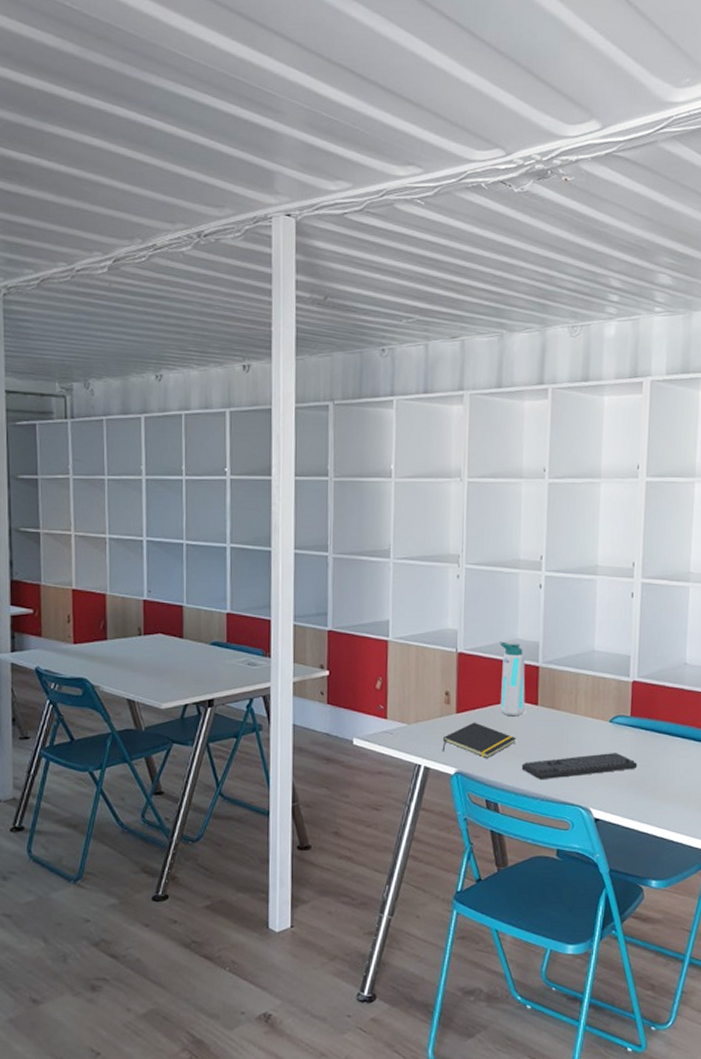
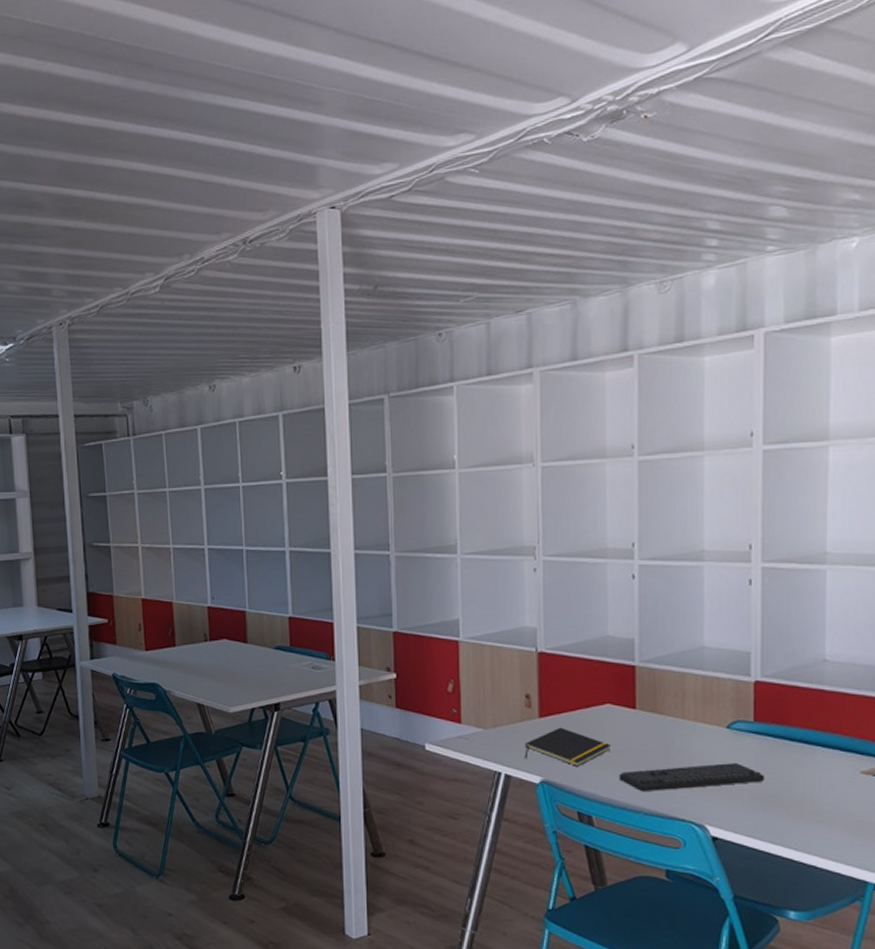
water bottle: present [499,641,526,717] -> none [586,639,620,722]

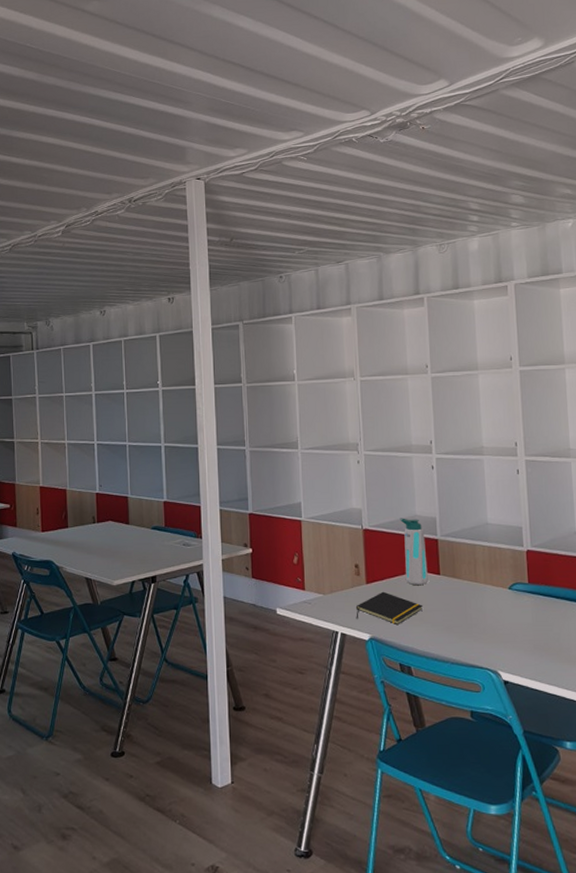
water bottle: none [586,639,620,722] -> present [400,518,428,586]
keyboard: present [618,763,765,792] -> none [430,618,540,645]

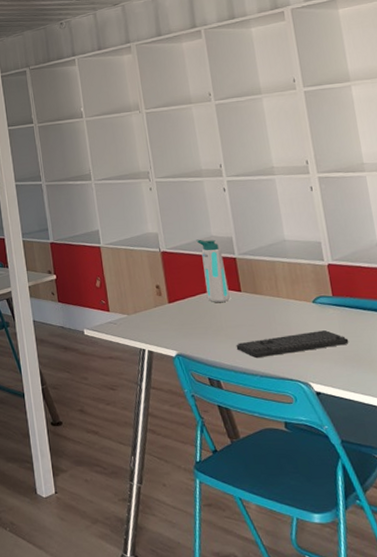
notepad: present [355,591,424,624] -> none [160,310,227,341]
keyboard: none [430,618,540,645] -> present [236,330,349,359]

